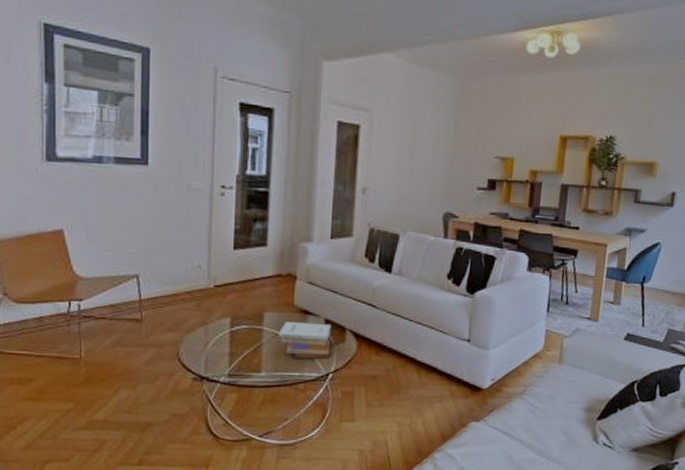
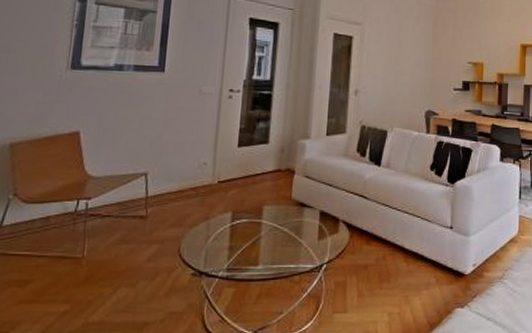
books: present [277,322,332,360] -> none [275,215,326,251]

